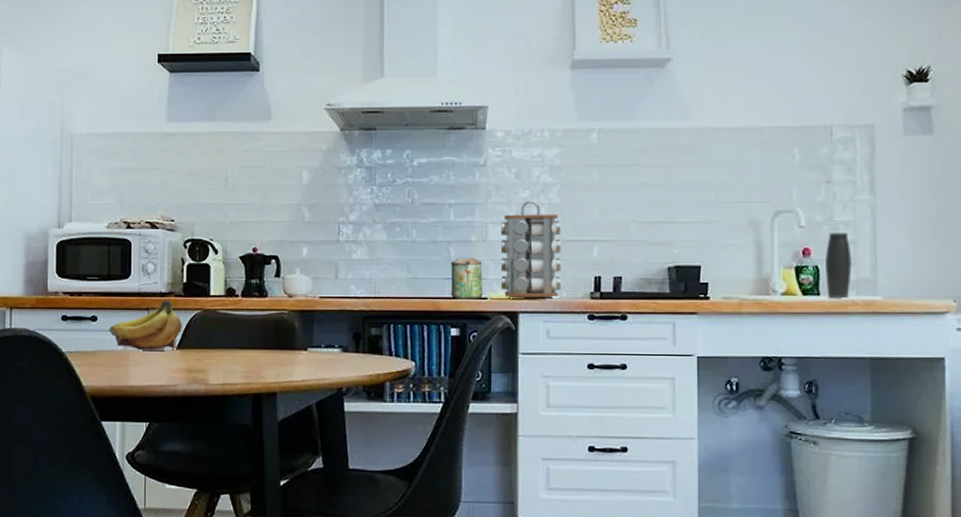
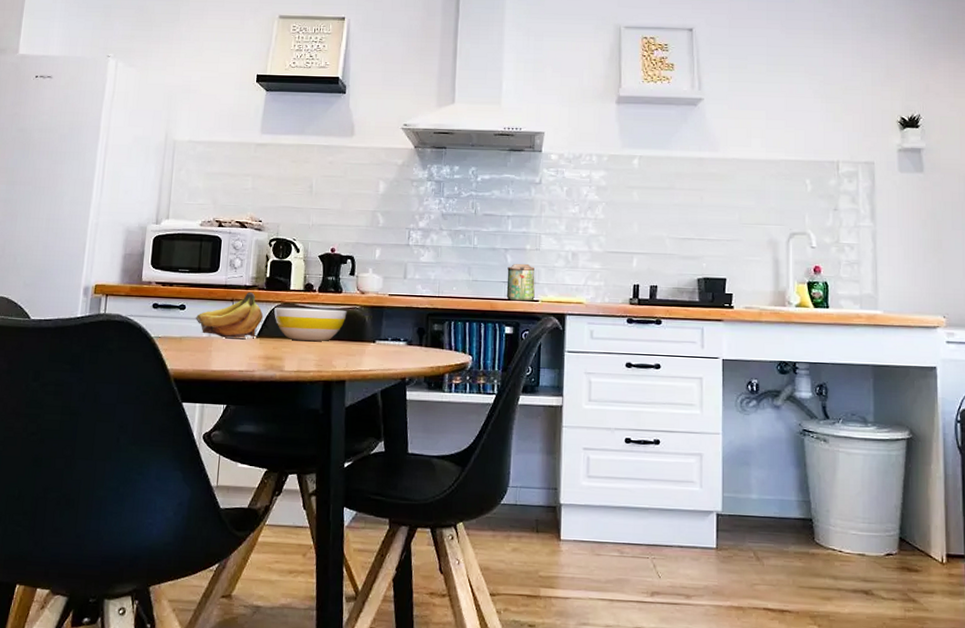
bowl: none [194,315,274,352] -> present [274,307,347,342]
spice rack: present [500,200,561,299] -> none [551,215,605,303]
vase: present [826,233,852,298] -> none [834,253,856,311]

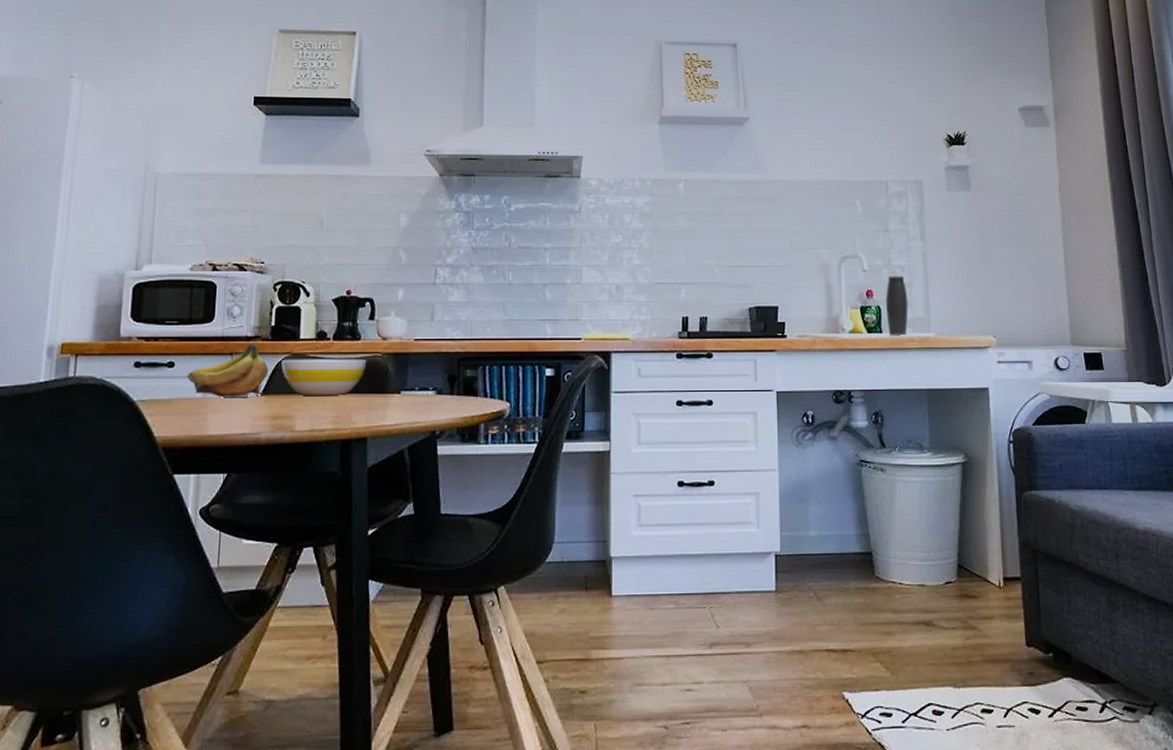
canister: present [506,263,535,302] -> none [546,299,577,340]
vase: none [834,253,856,311] -> present [886,276,908,335]

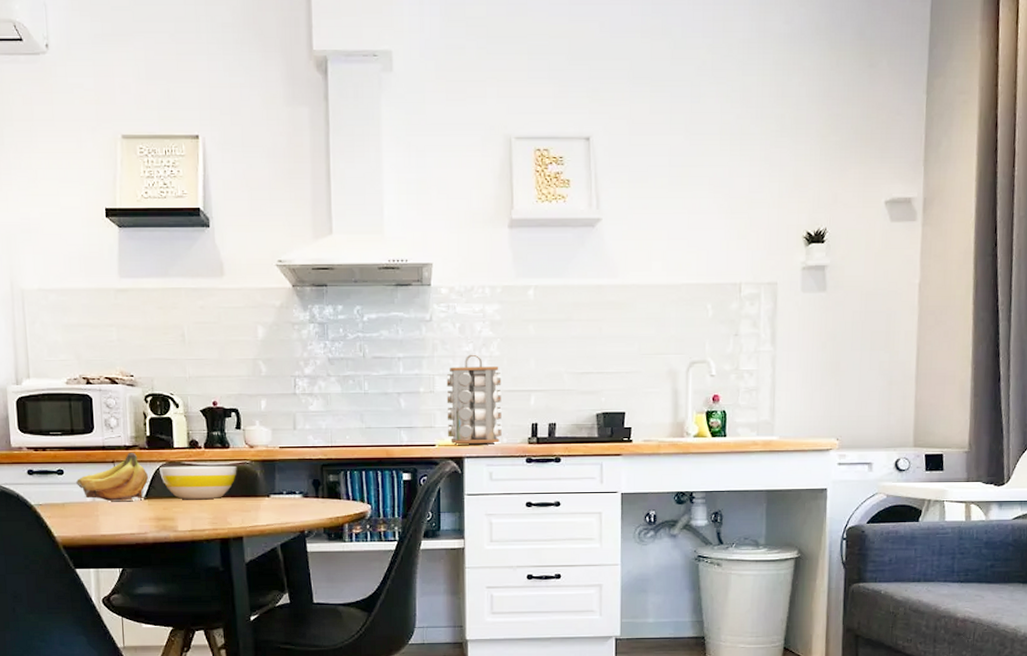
spice rack: none [594,244,651,339] -> present [446,353,502,445]
vase: present [886,276,908,335] -> none [731,380,754,439]

